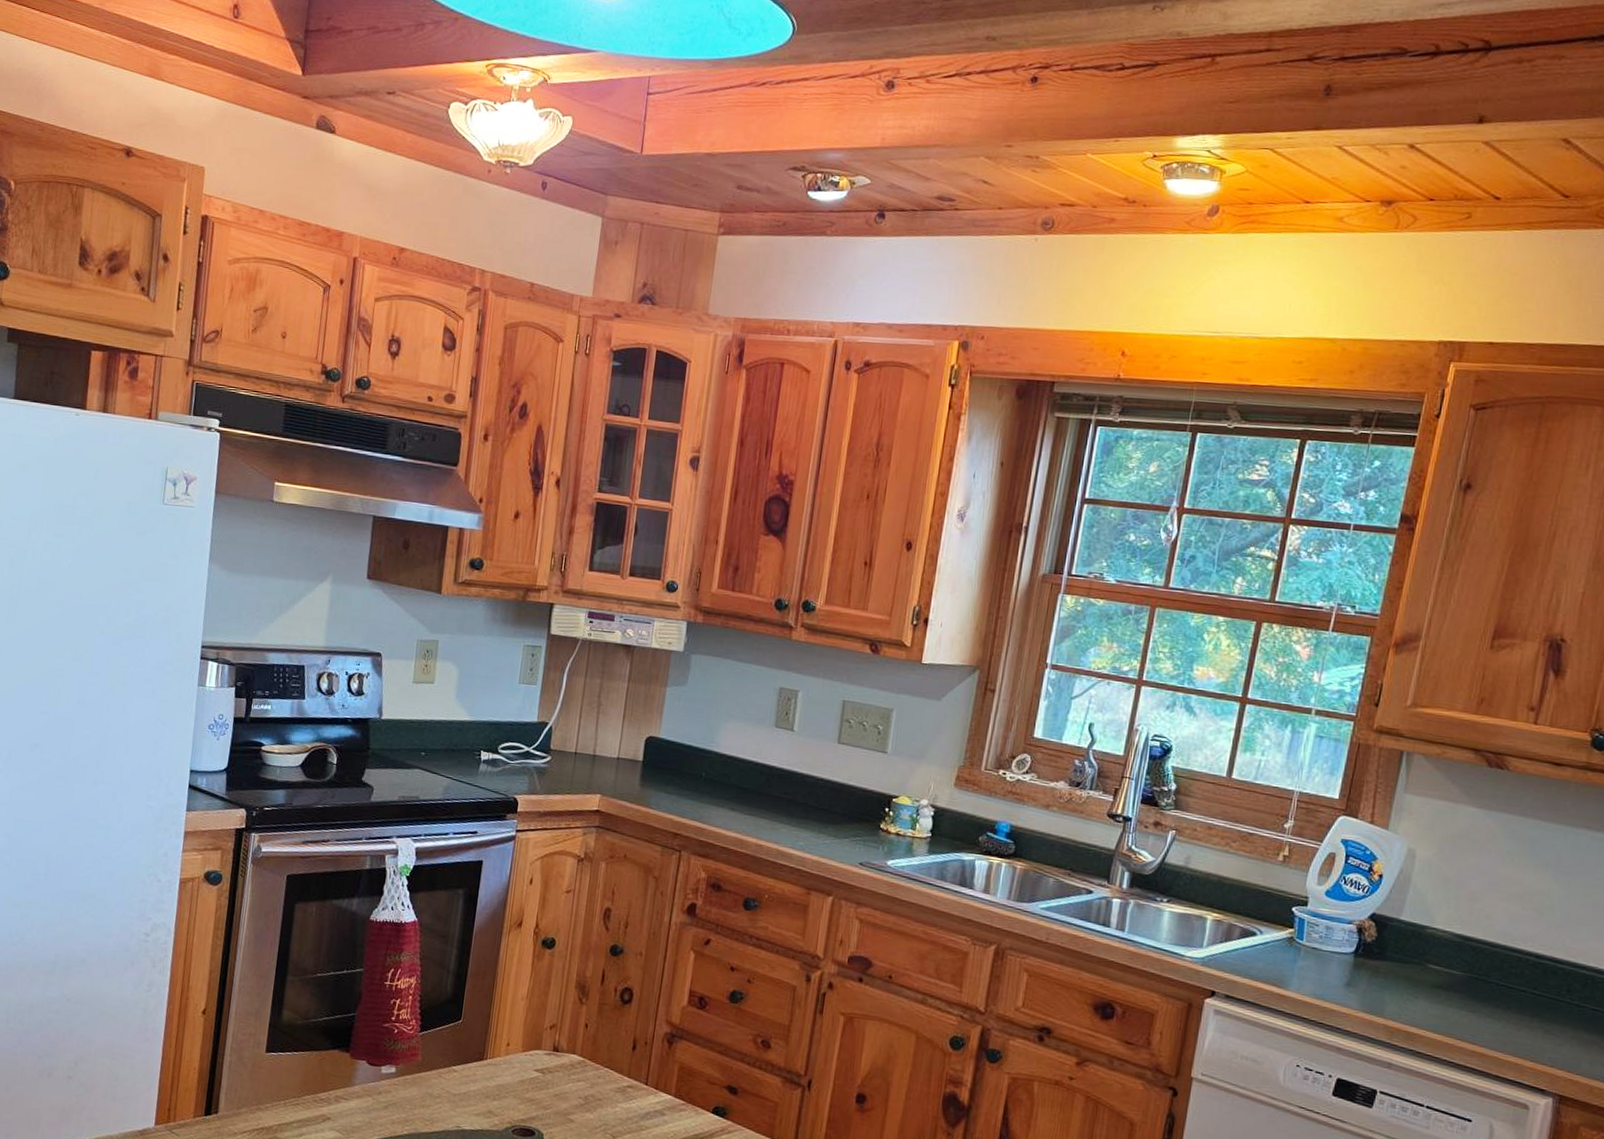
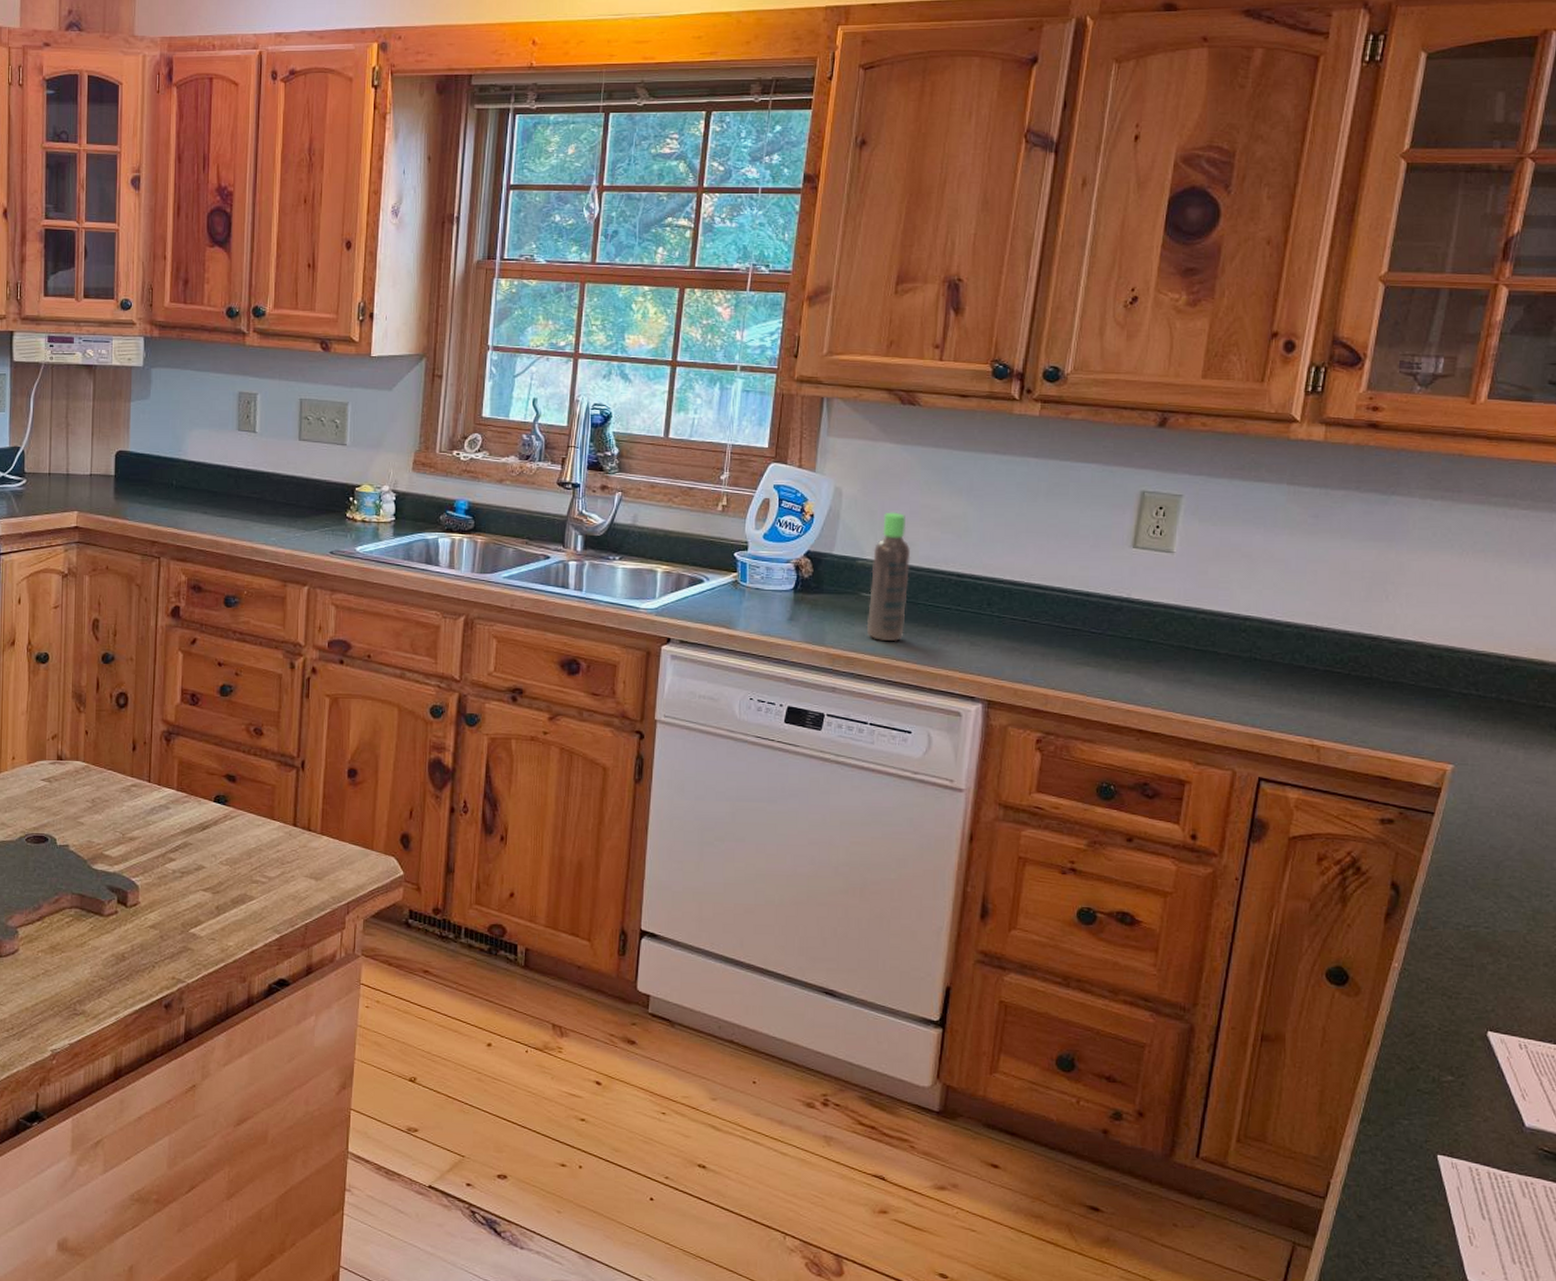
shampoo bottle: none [1431,880,1486,1021] -> present [866,512,911,642]

